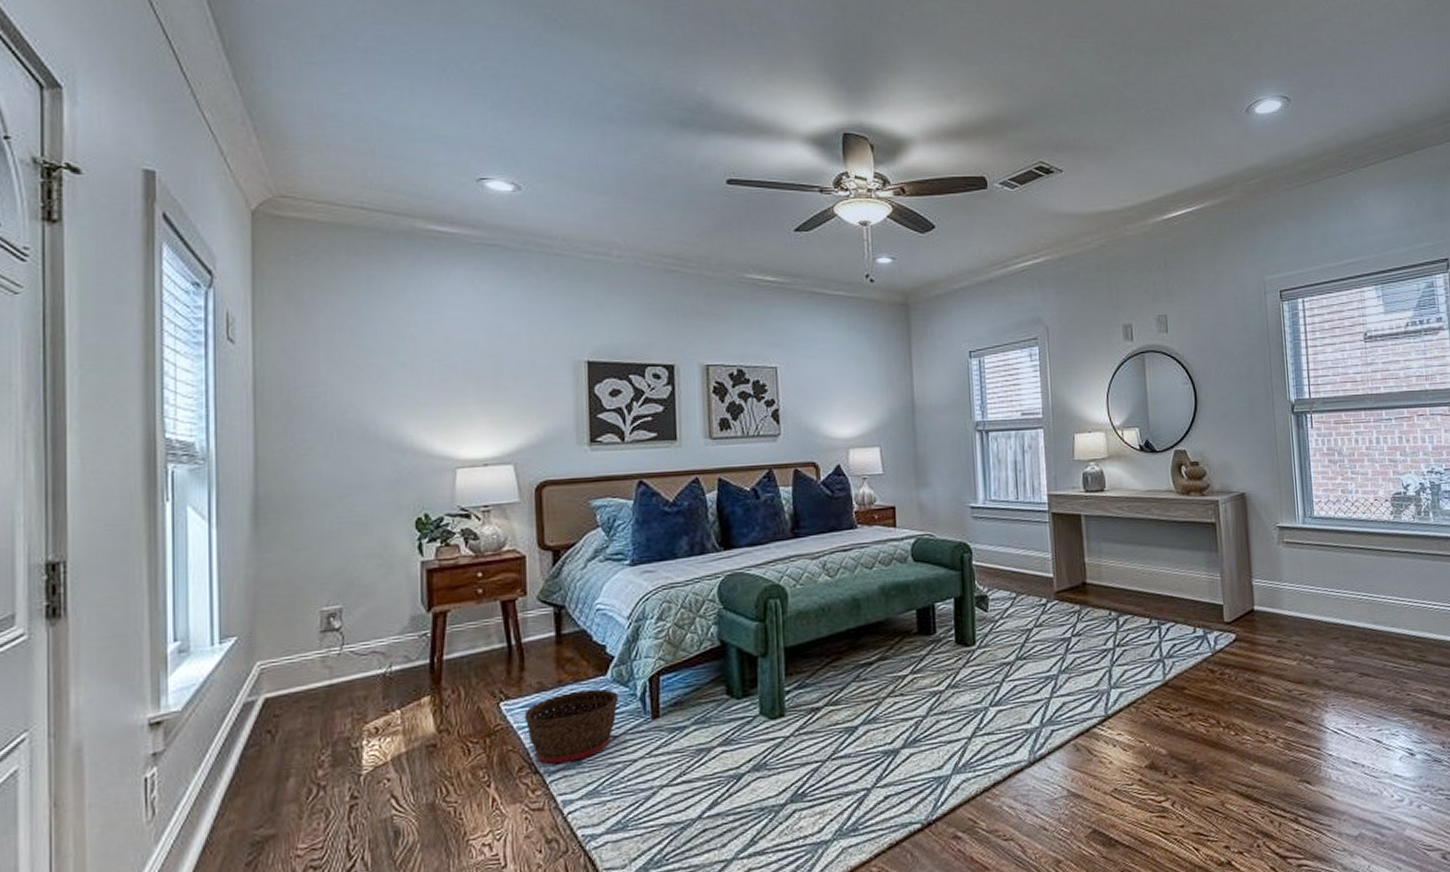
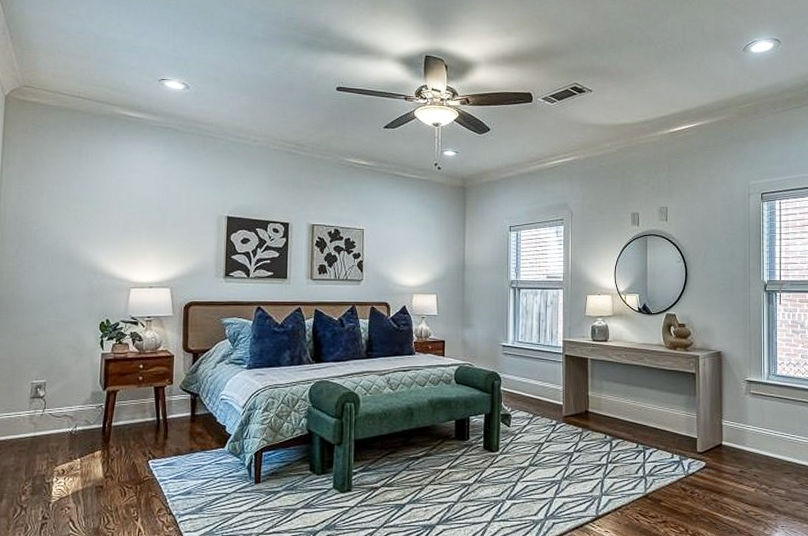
basket: present [524,688,619,764] -> none [165,457,232,508]

